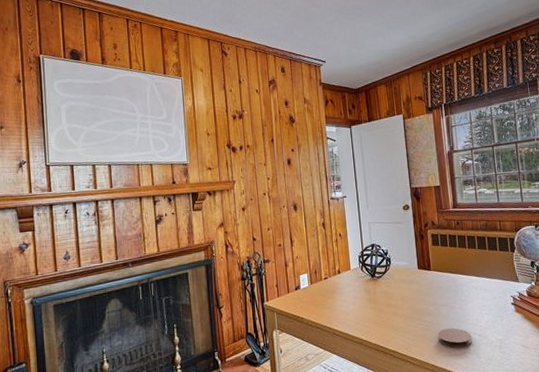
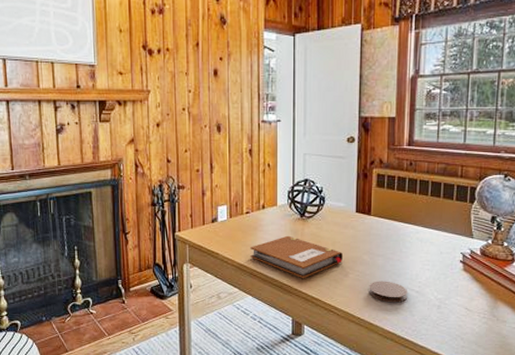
notebook: none [331,295,412,334] -> present [250,235,343,279]

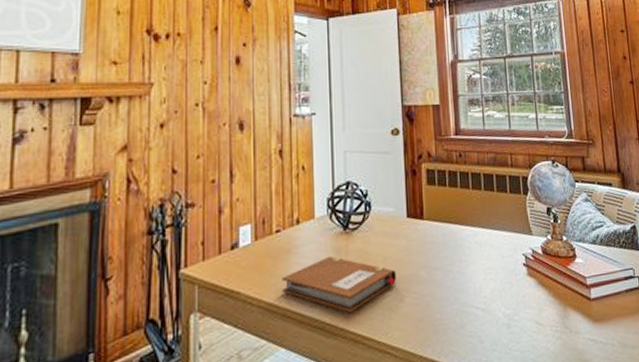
coaster: present [369,281,408,303] -> none [429,300,474,329]

